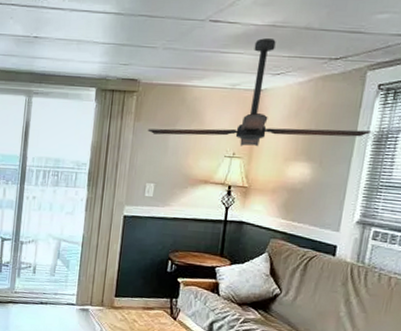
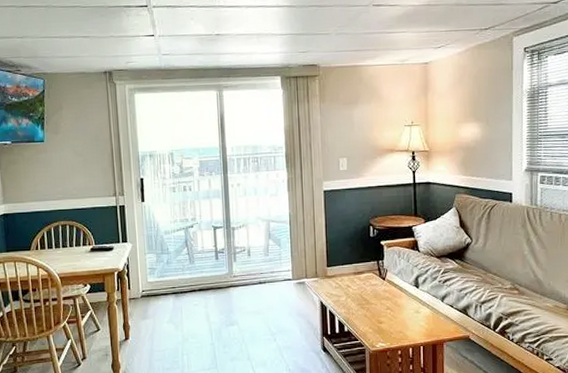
ceiling fan: present [147,38,372,146] -> none [333,16,525,115]

